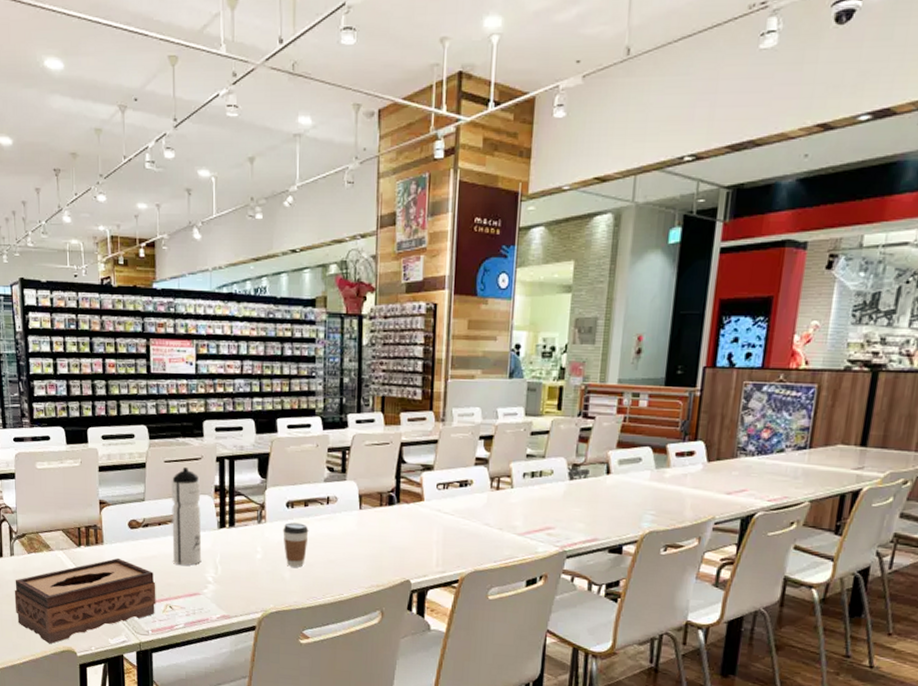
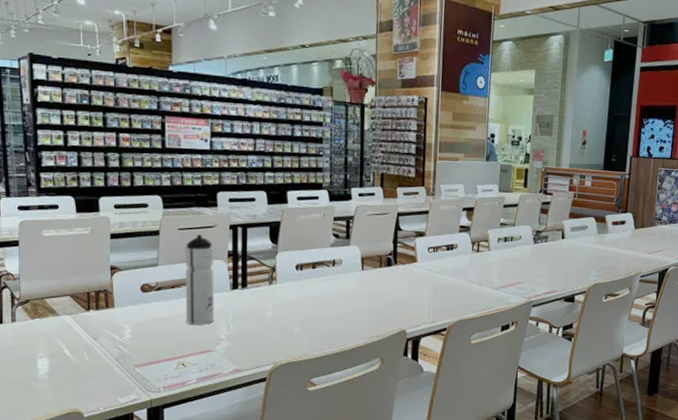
tissue box: present [14,557,156,644] -> none [15,320,168,407]
coffee cup: present [283,522,309,567] -> none [292,283,317,323]

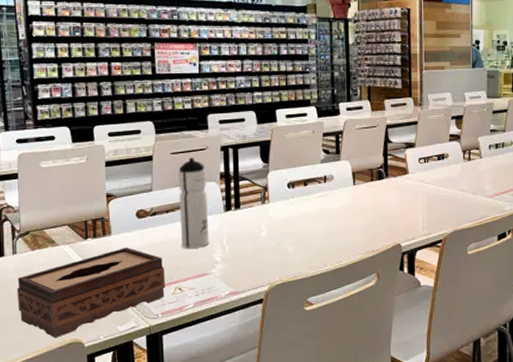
tissue box: none [15,320,168,407] -> present [17,247,165,338]

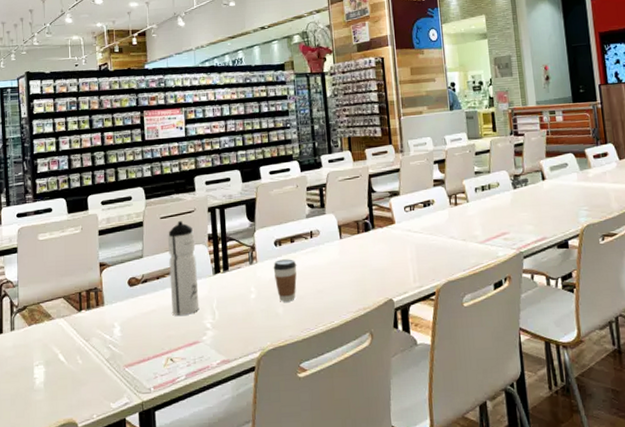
tissue box: present [17,247,165,338] -> none [14,317,157,419]
coffee cup: none [285,201,309,241] -> present [273,259,297,302]

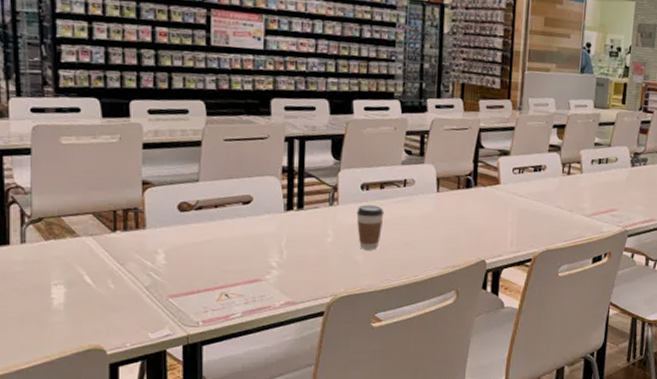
water bottle: present [167,221,200,316] -> none [230,147,266,251]

